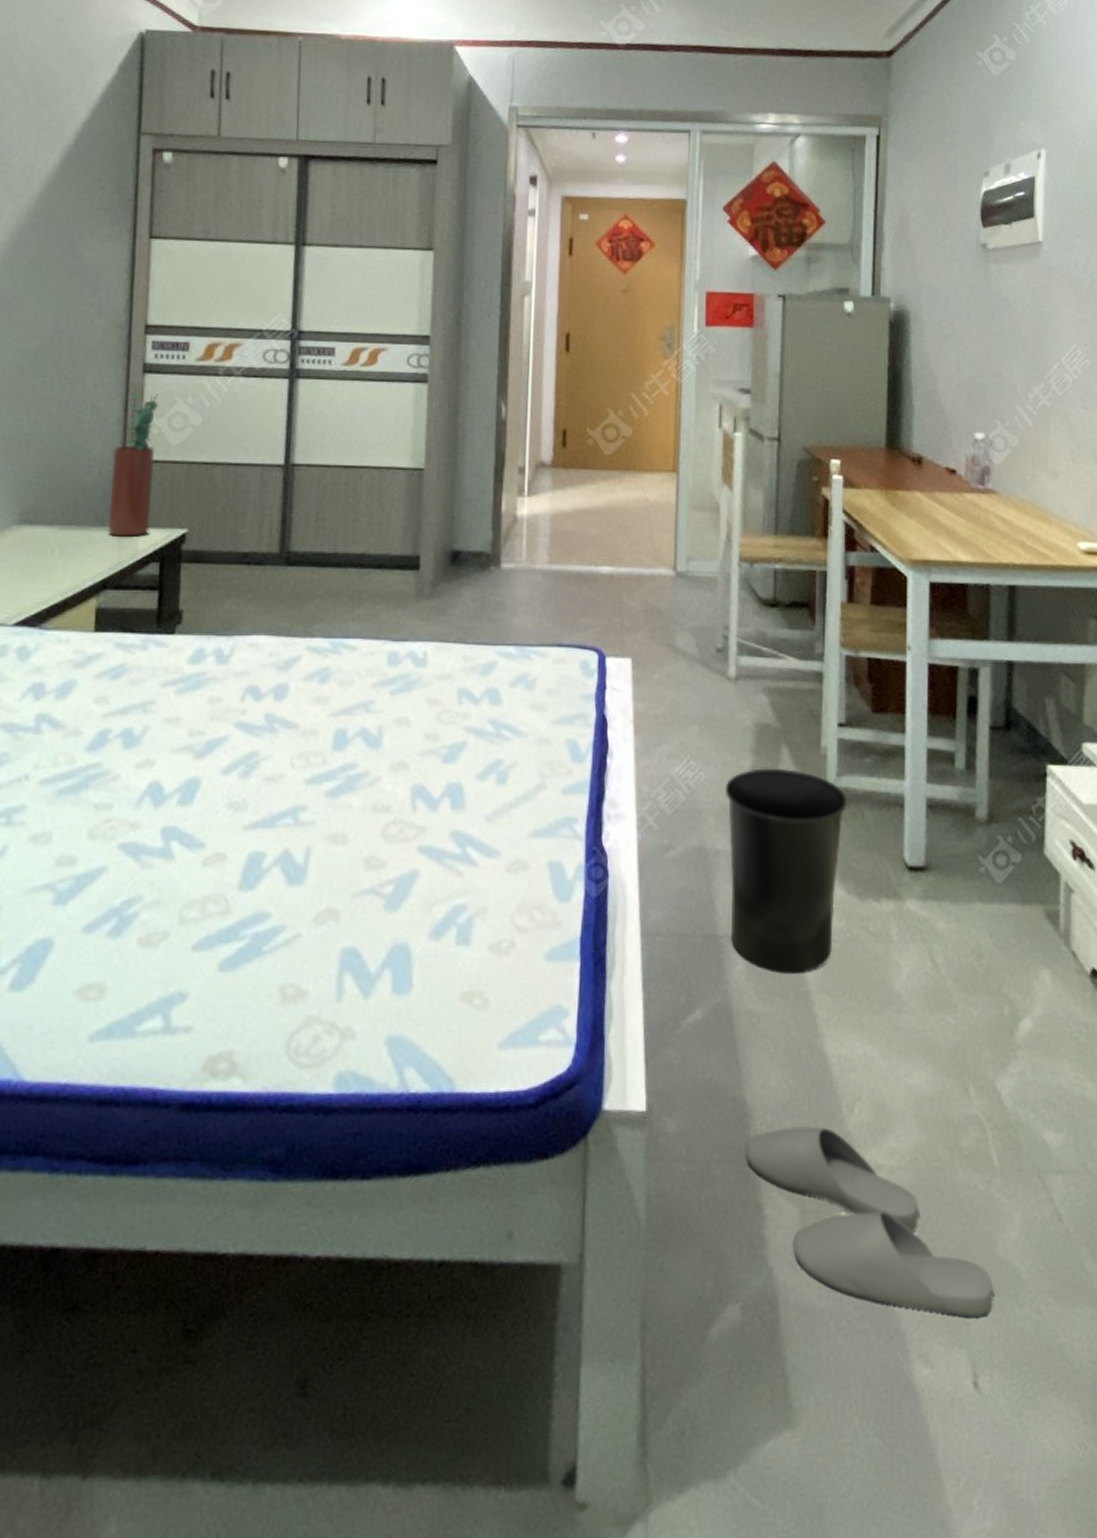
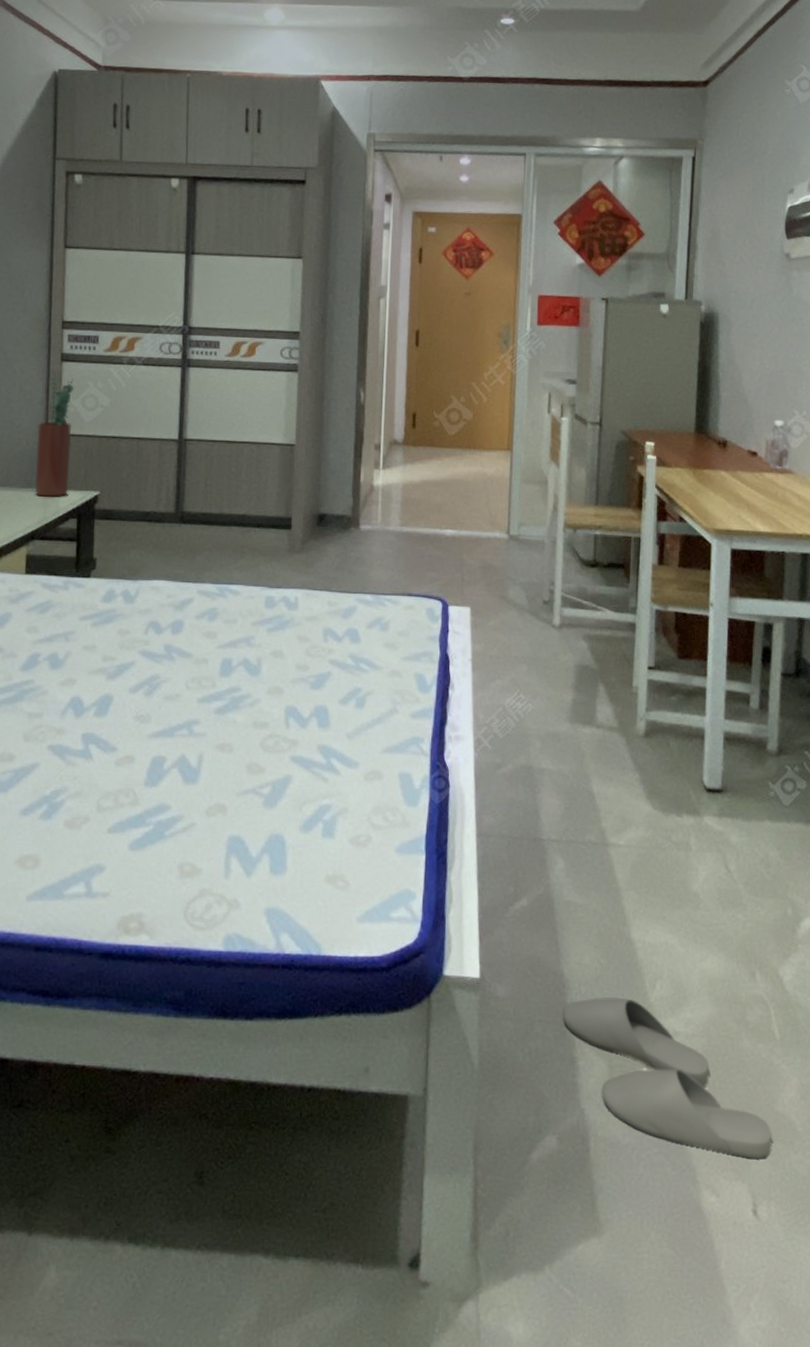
waste bin: present [724,768,848,972] -> none [549,702,655,871]

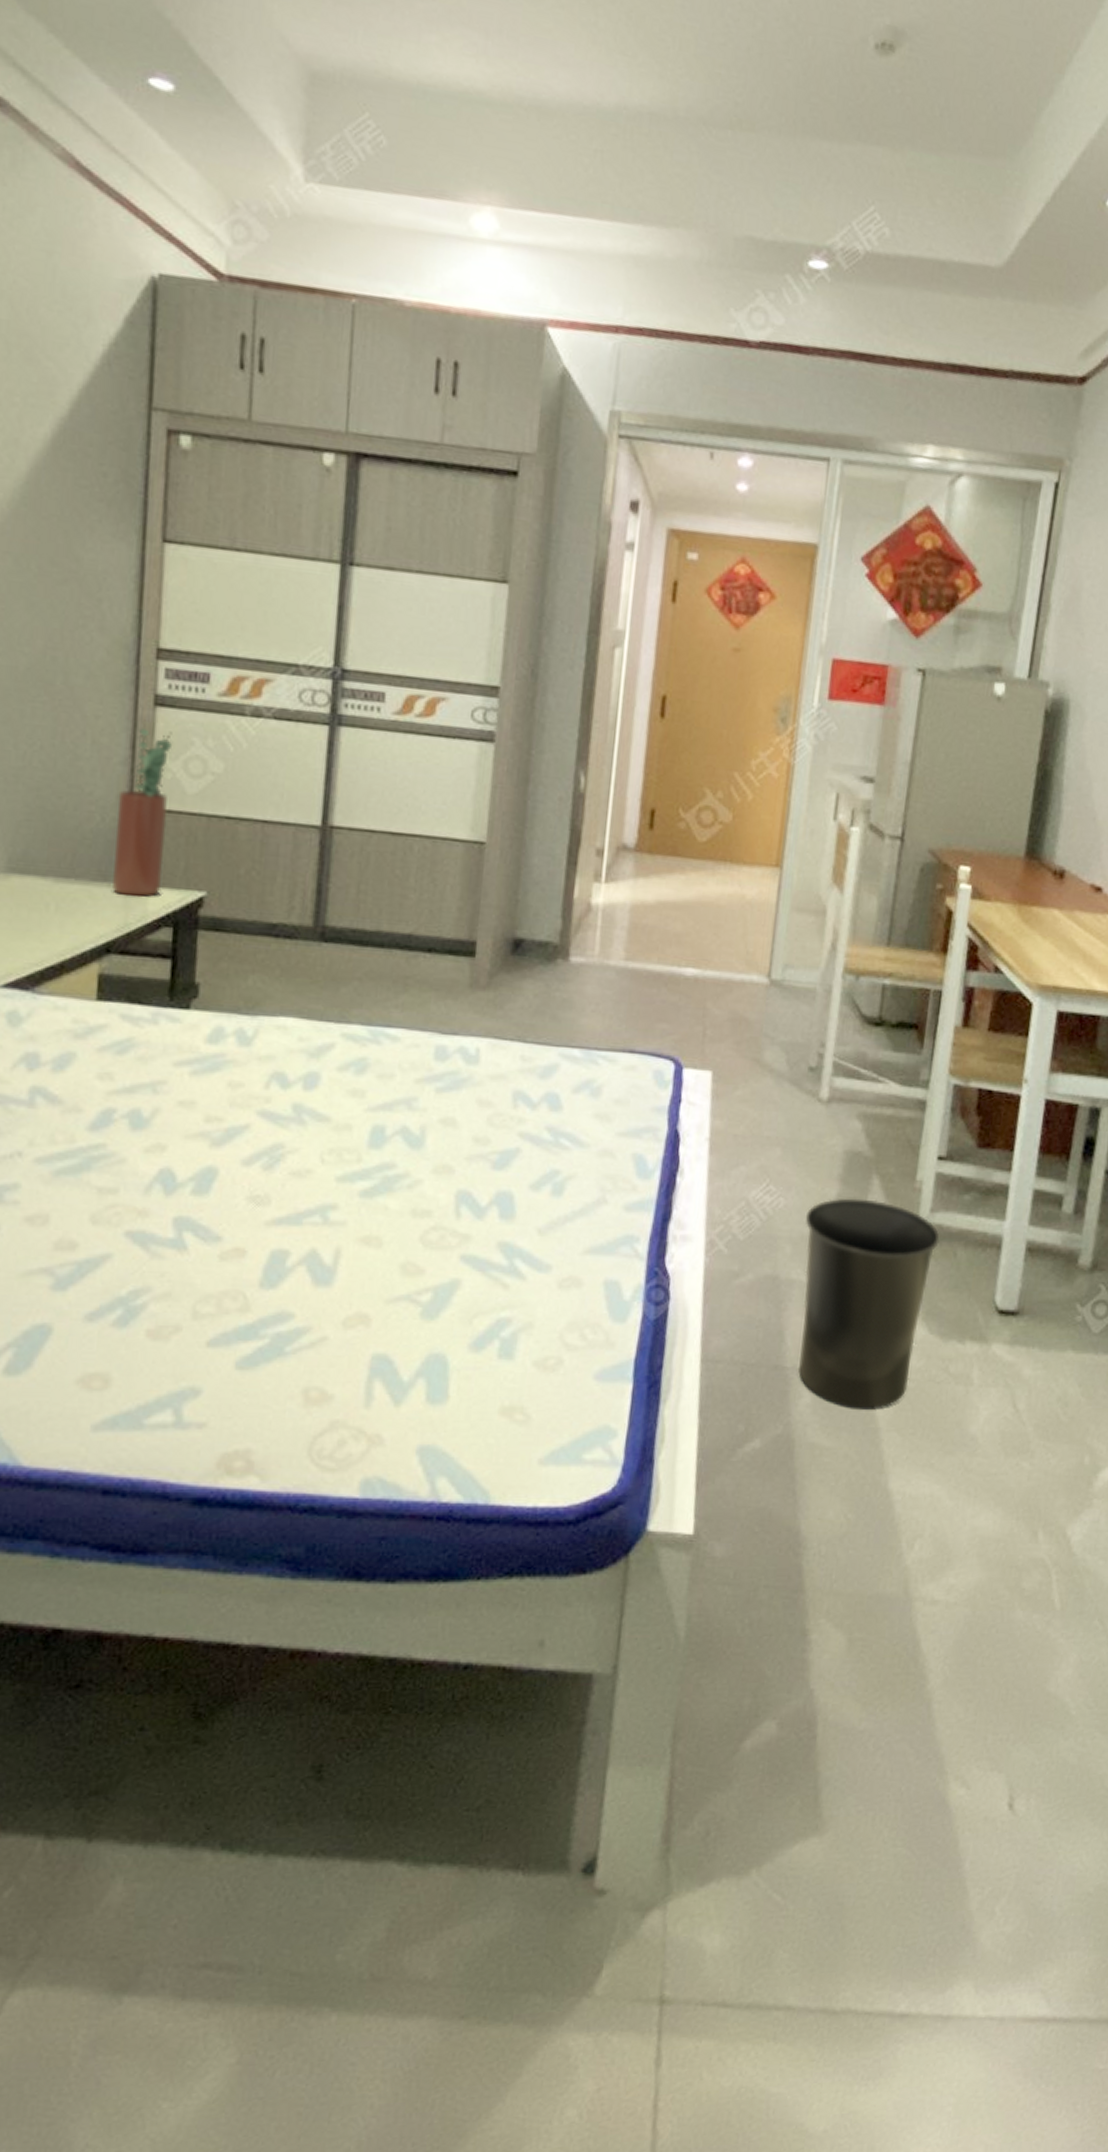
waste bin: none [549,702,655,871] -> present [798,1198,940,1408]
slippers: present [562,997,773,1159] -> none [794,1559,1041,1746]

